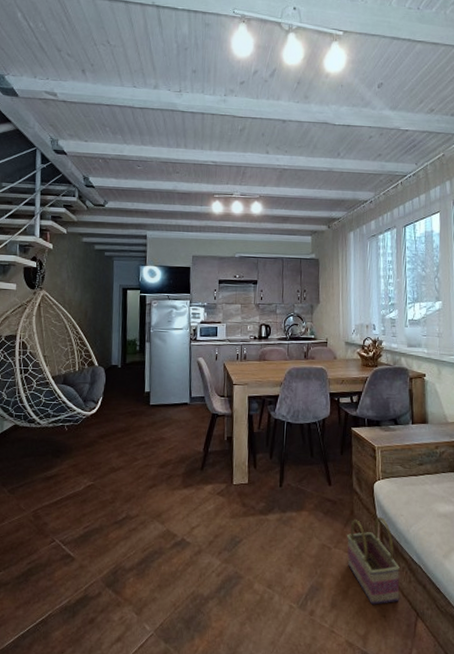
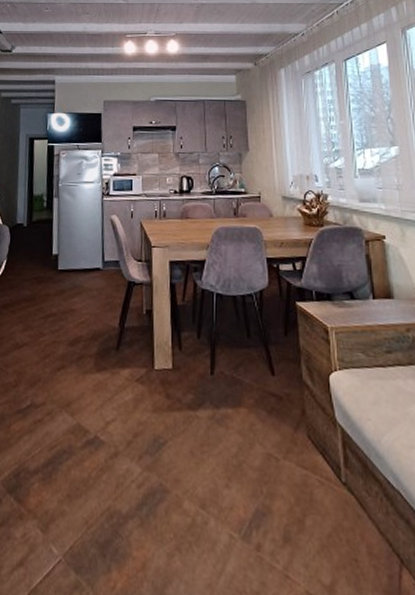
basket: present [347,517,400,605] -> none [299,420,375,543]

